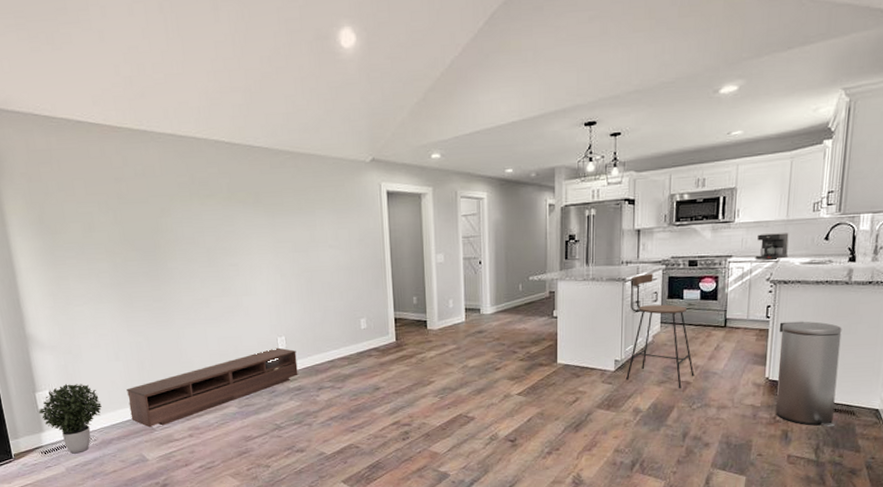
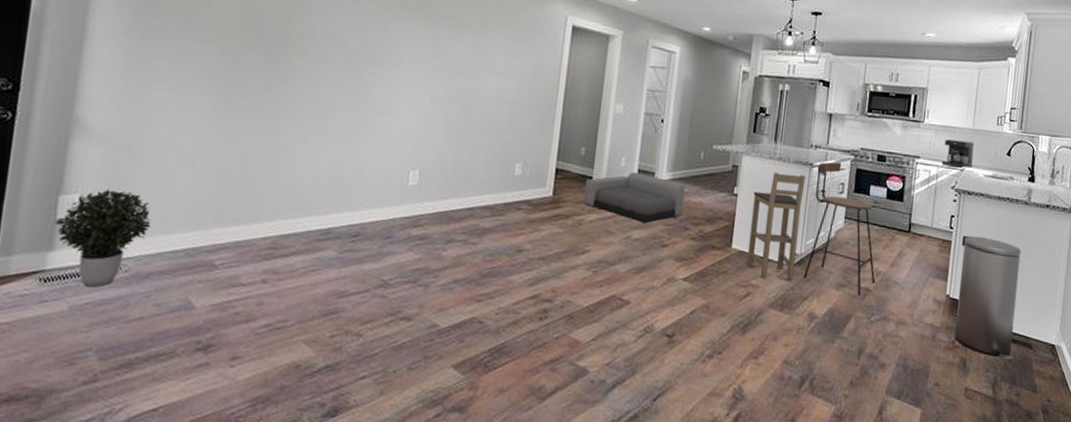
tv stand: present [126,347,298,428] -> none [187,182,430,264]
dog bed: none [422,311,510,353] -> present [584,172,686,224]
bar stool: none [571,290,620,386] -> present [746,172,806,282]

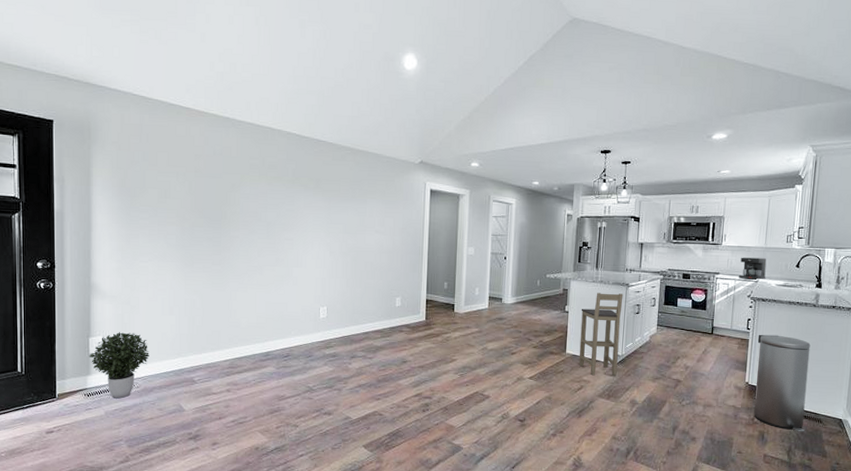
dog bed: present [584,172,686,224] -> none [449,299,527,338]
bar stool: present [804,162,875,295] -> none [625,281,685,385]

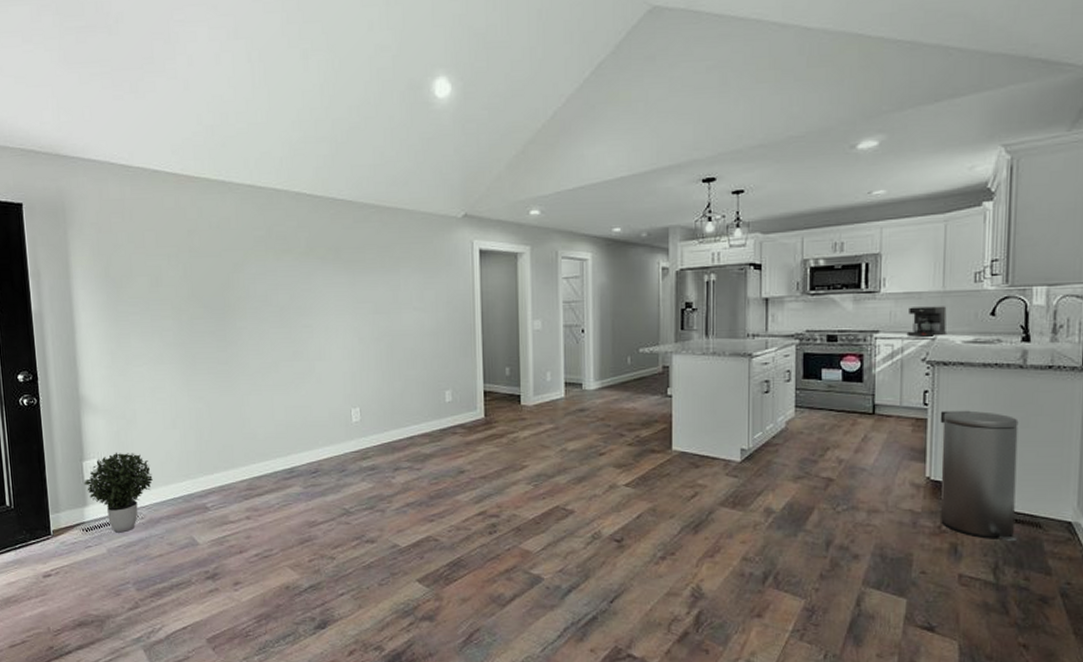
bar stool: present [578,293,623,377] -> none [688,367,745,478]

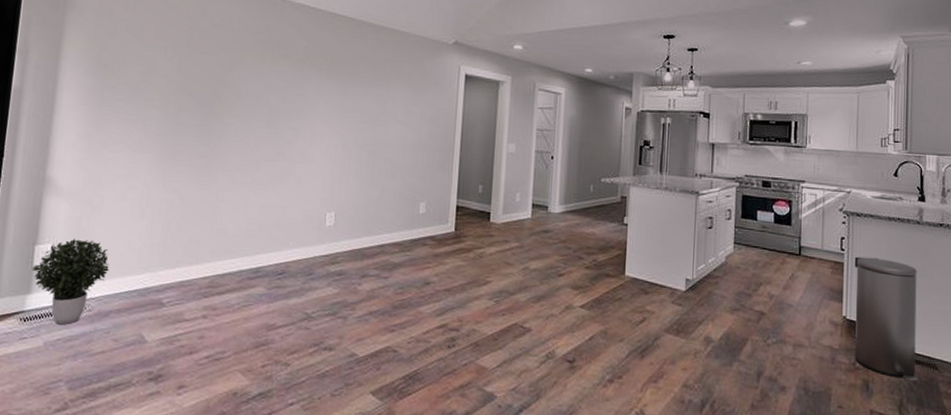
coffee maker: present [906,306,947,337] -> none [827,163,859,191]

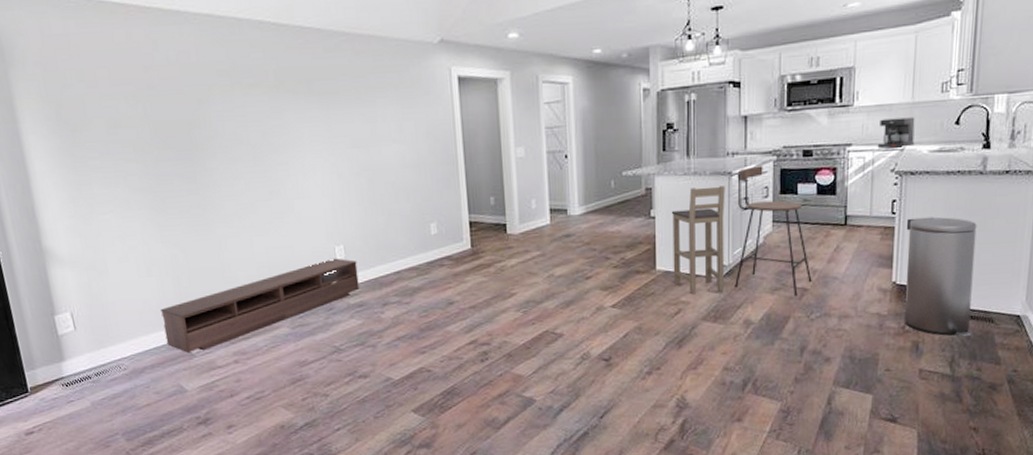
potted plant: present [32,238,109,325] -> none [58,304,132,386]
tv stand: none [139,224,344,302] -> present [161,258,360,353]
bar stool: none [640,202,693,307] -> present [671,186,725,295]
bar stool: none [697,189,769,319] -> present [735,166,812,296]
coffee maker: none [827,163,859,191] -> present [877,117,915,149]

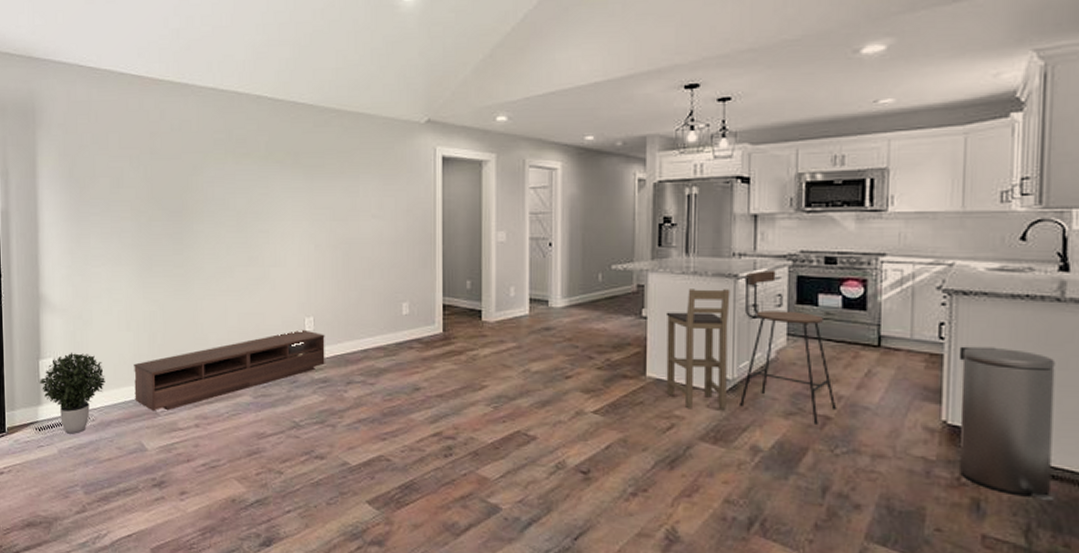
potted plant: none [58,304,132,386] -> present [39,352,105,434]
coffee maker: present [877,117,915,149] -> none [918,228,967,262]

